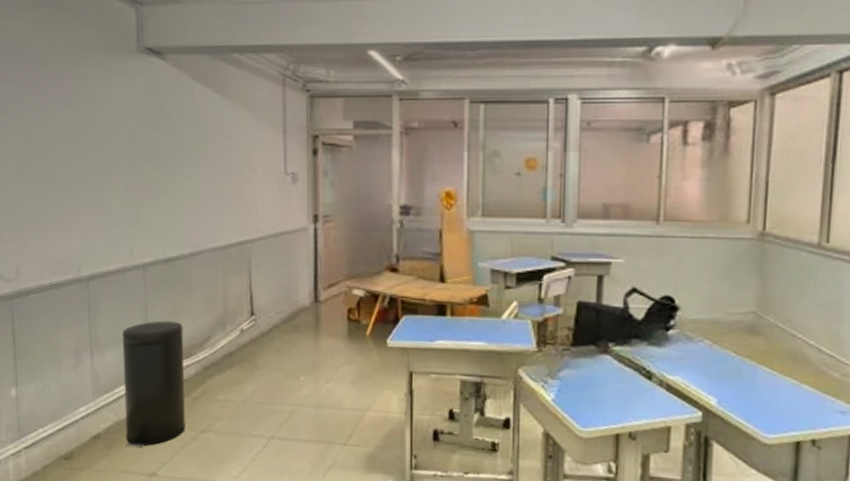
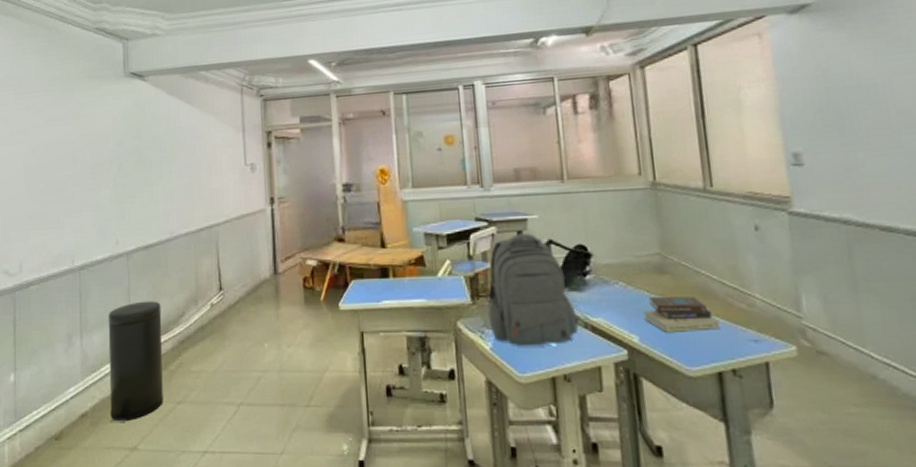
backpack: none [553,278,652,401] -> present [488,233,578,347]
books: none [726,357,807,398] -> present [643,296,720,334]

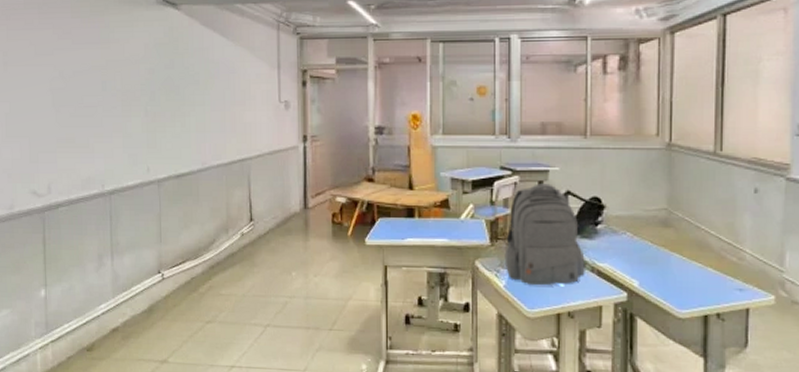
pedal bin: present [108,301,163,423] -> none [139,227,193,338]
books: present [643,296,720,334] -> none [646,246,711,280]

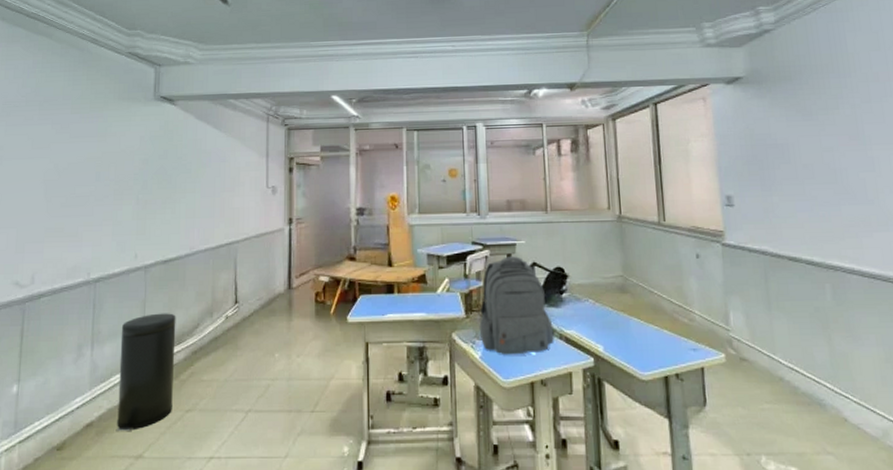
pedal bin: none [139,227,193,338] -> present [115,313,176,432]

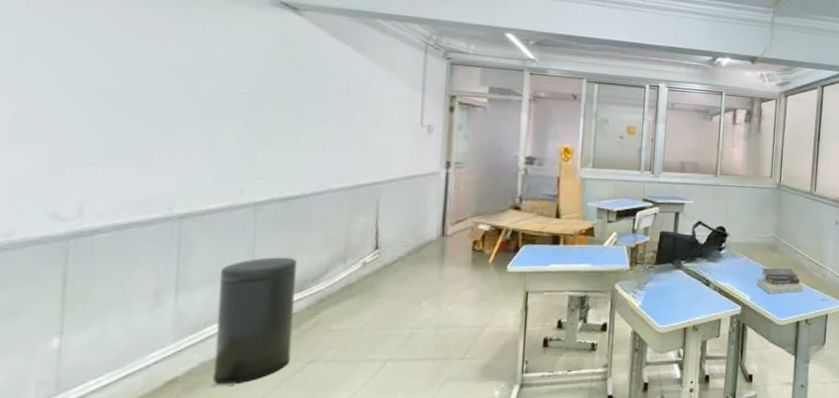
backpack: present [479,256,554,355] -> none [641,214,710,304]
books: none [608,312,667,344] -> present [756,267,803,295]

